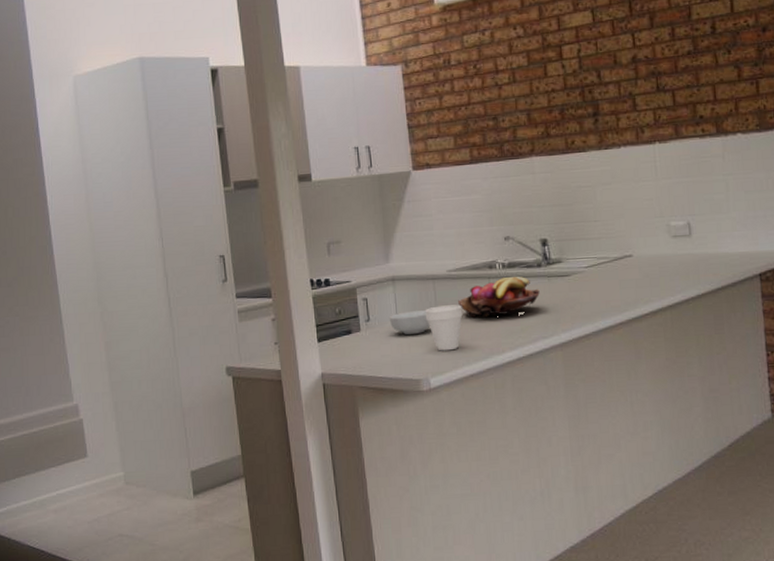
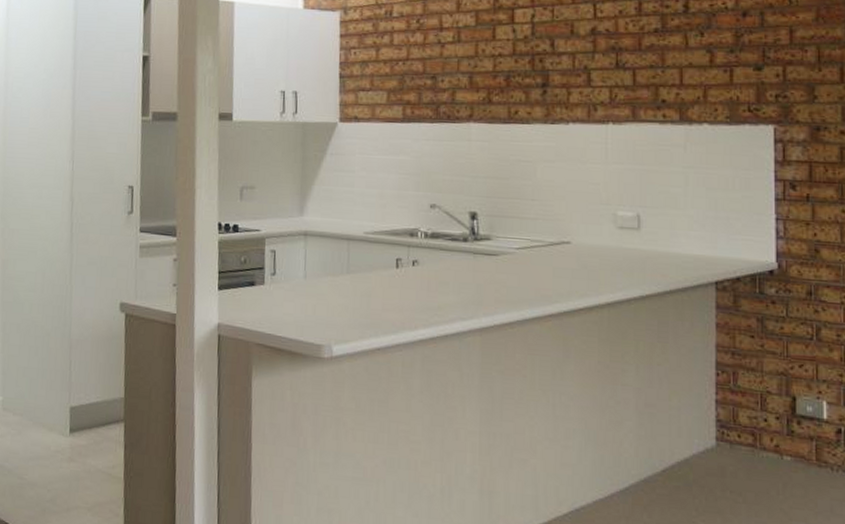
cereal bowl: present [390,310,431,334] -> none [297,270,340,296]
cup: present [425,304,463,351] -> none [335,269,376,319]
fruit basket: present [458,276,540,318] -> none [372,247,463,289]

